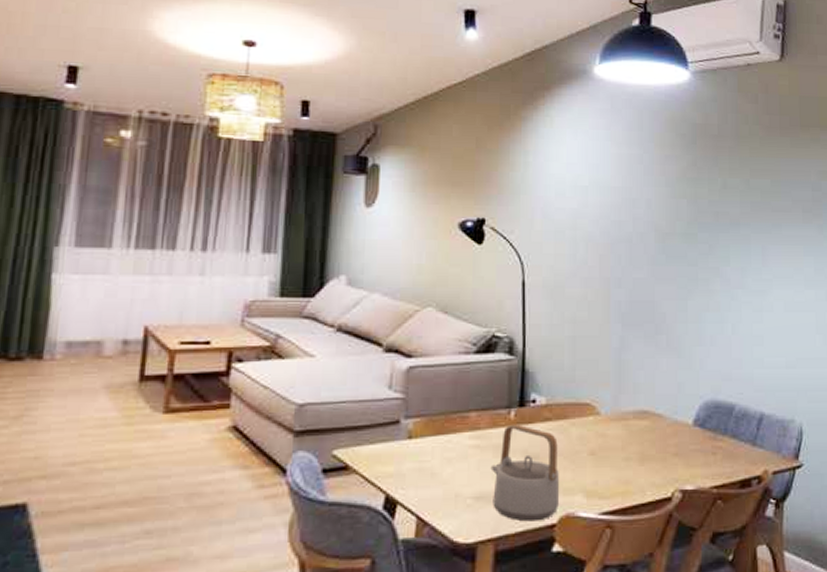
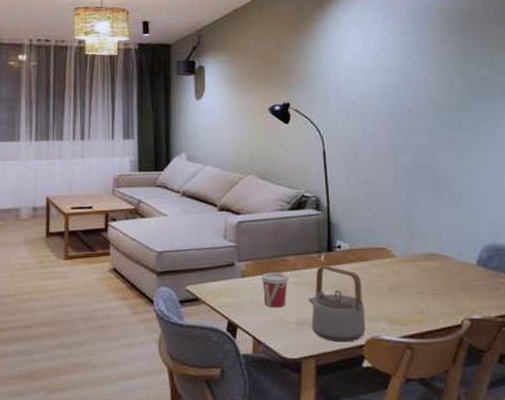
cup: none [432,433,470,479] -> present [260,272,290,308]

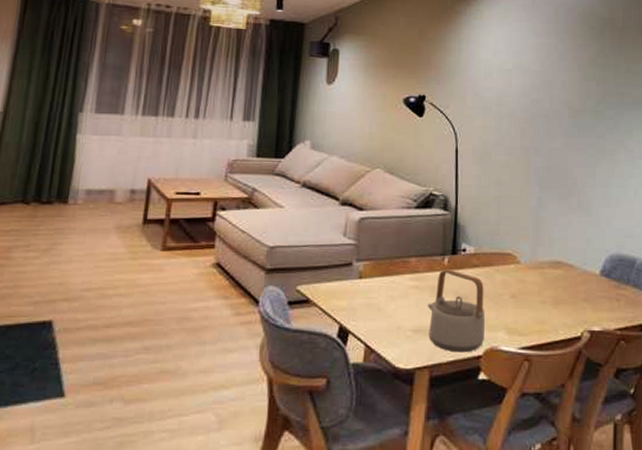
cup: present [260,272,290,308] -> none [378,275,410,313]

